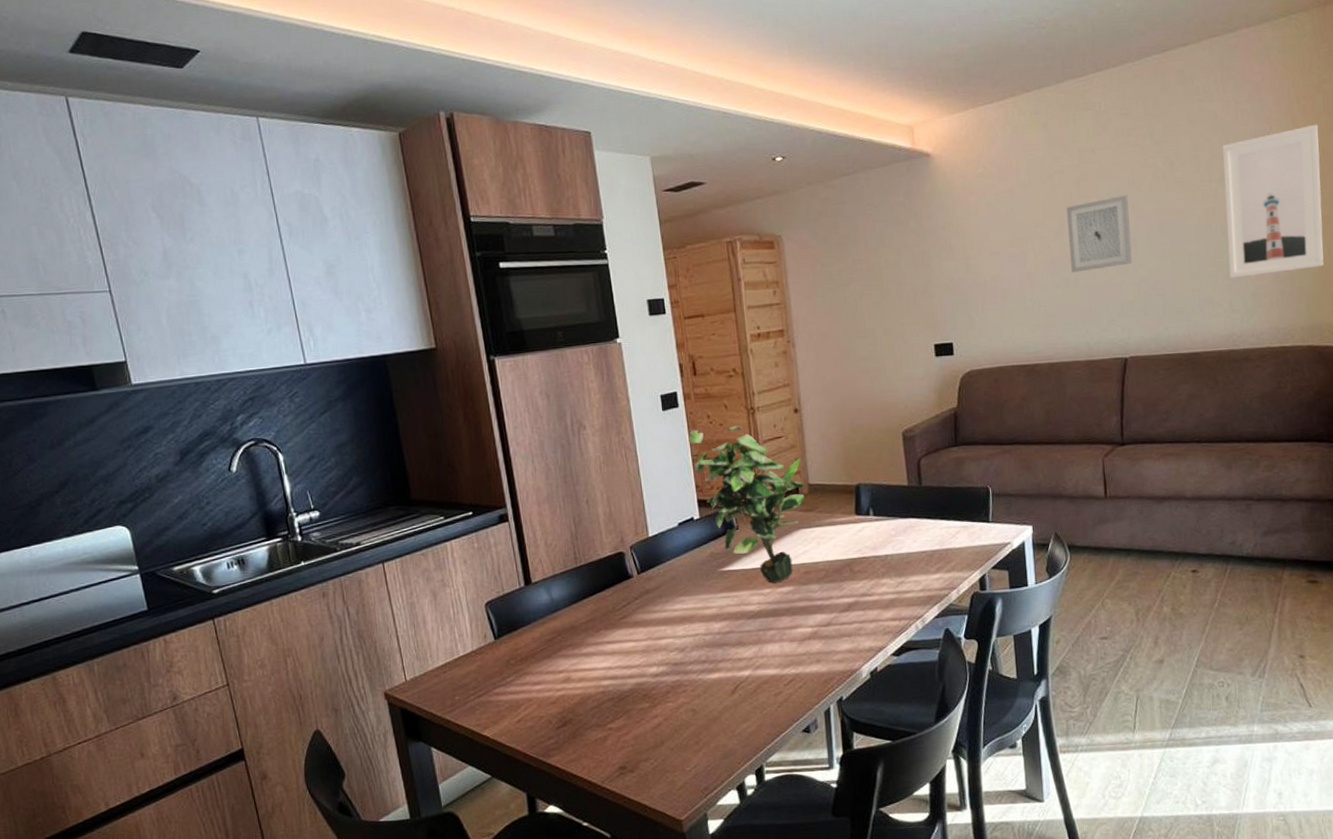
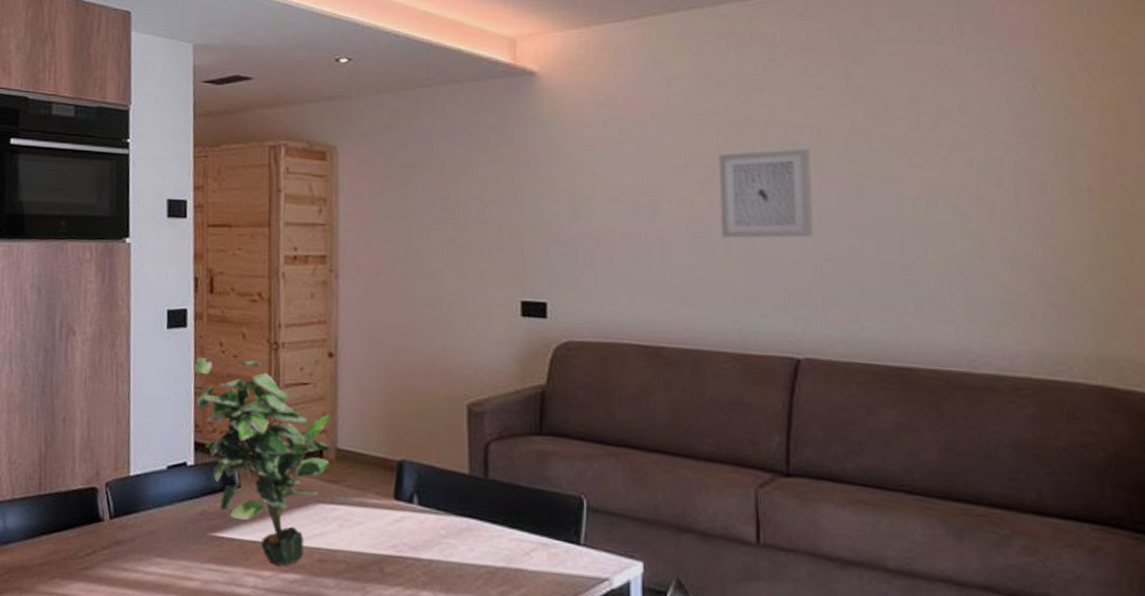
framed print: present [1222,124,1324,278] -> none [957,87,1123,279]

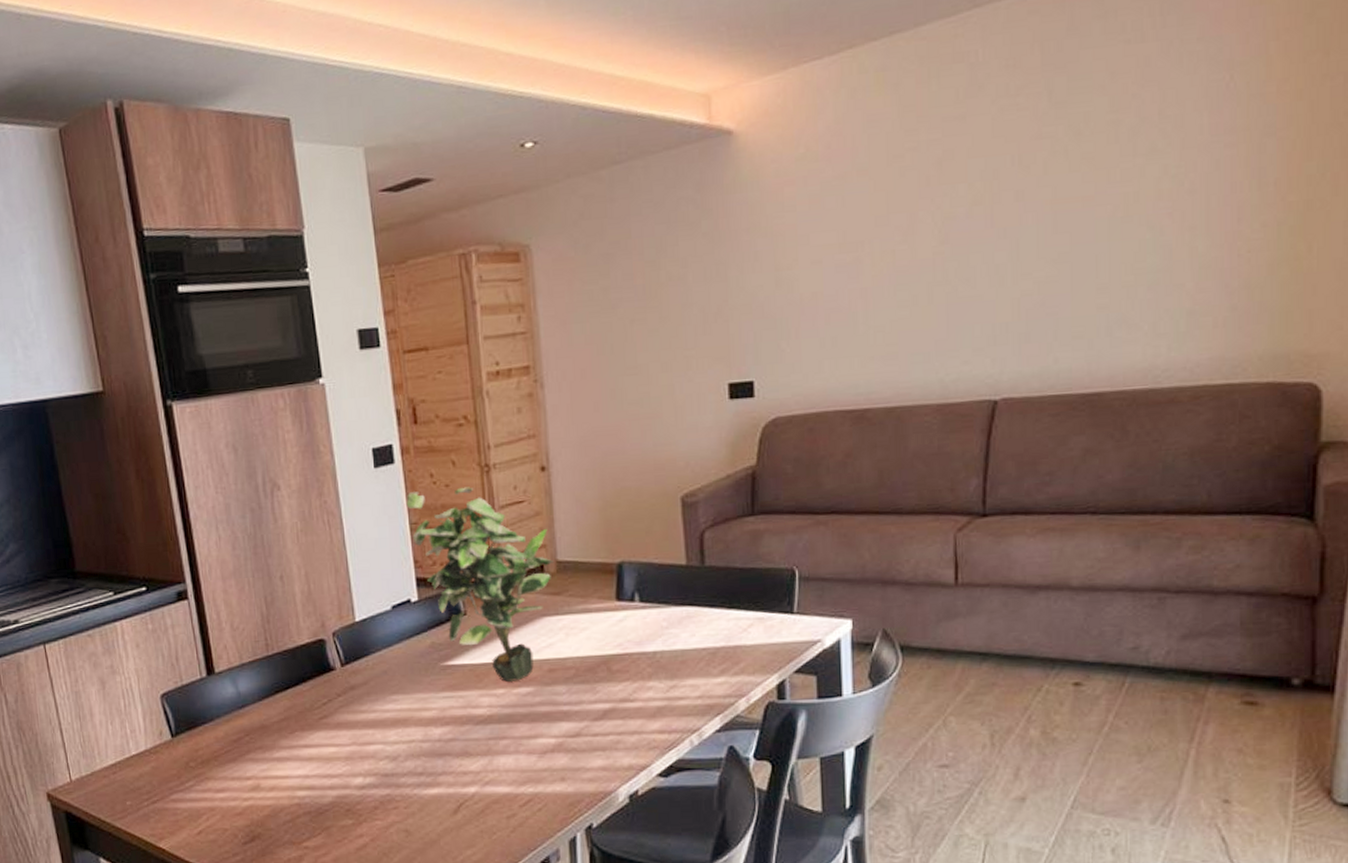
wall art: present [718,148,813,238] -> none [920,177,1012,286]

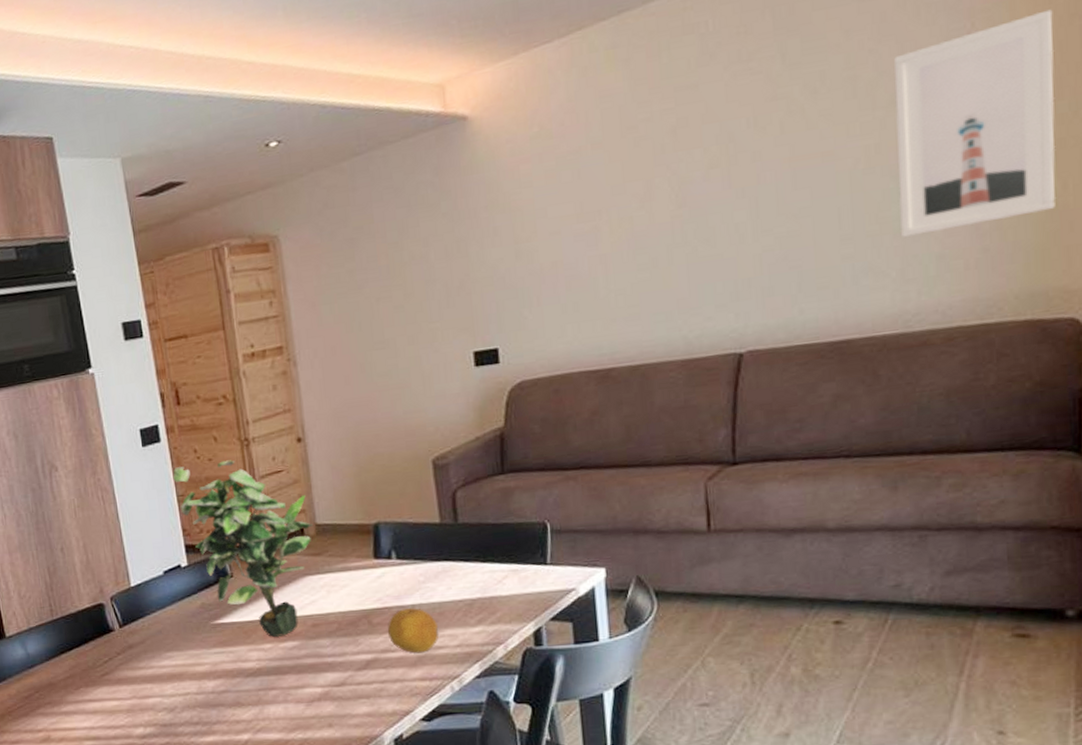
fruit: none [627,655,681,704] -> present [387,608,439,654]
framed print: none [1153,68,1306,290] -> present [894,9,1056,237]

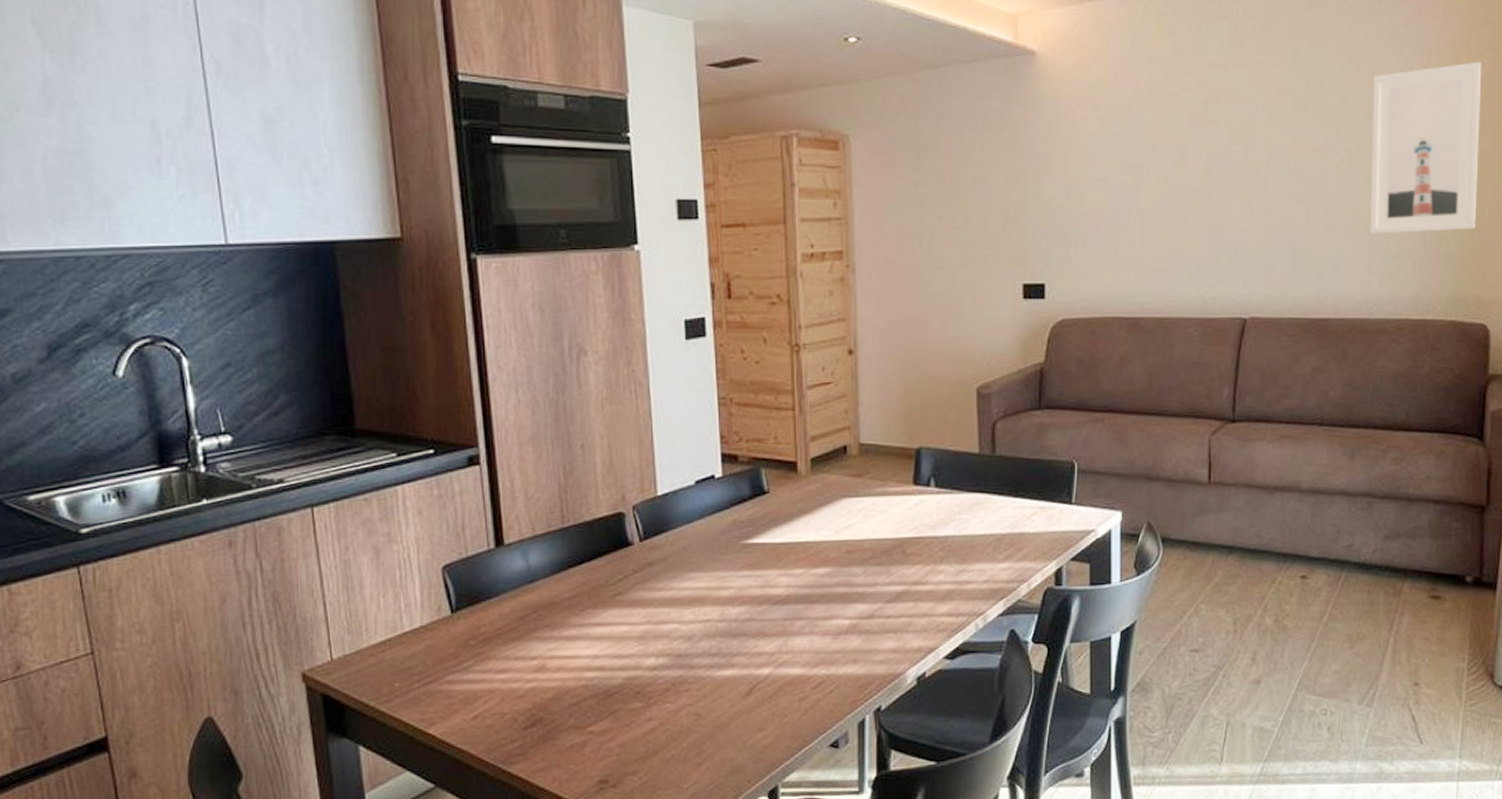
potted plant: present [173,460,313,638] -> none [716,365,856,563]
fruit: present [387,608,439,654] -> none [920,540,969,587]

